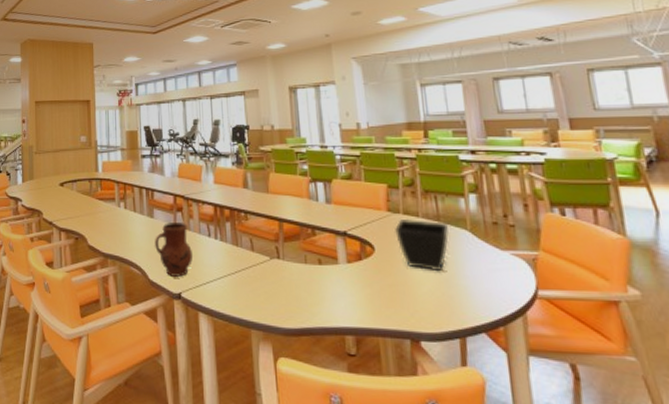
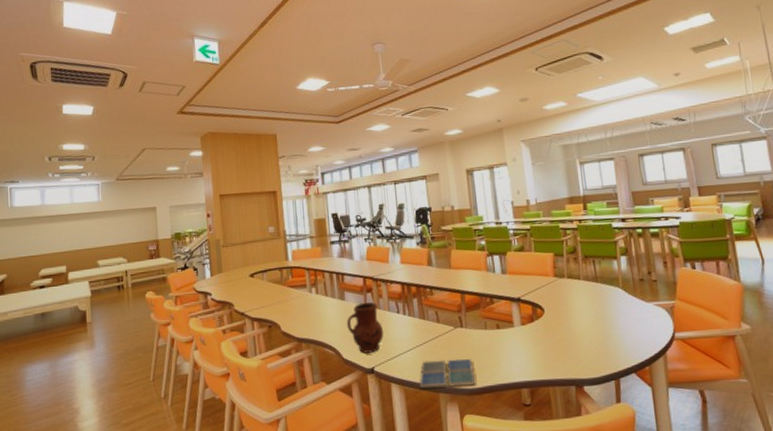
drink coaster: none [229,292,293,326] -> present [419,358,476,389]
flower pot: present [395,218,449,272] -> none [561,281,605,326]

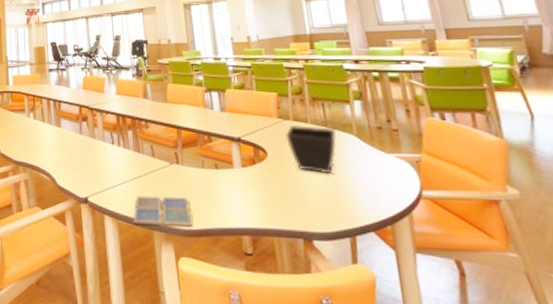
pitcher: present [347,302,383,353] -> none [62,131,98,182]
flower pot: none [561,281,605,326] -> present [285,124,337,174]

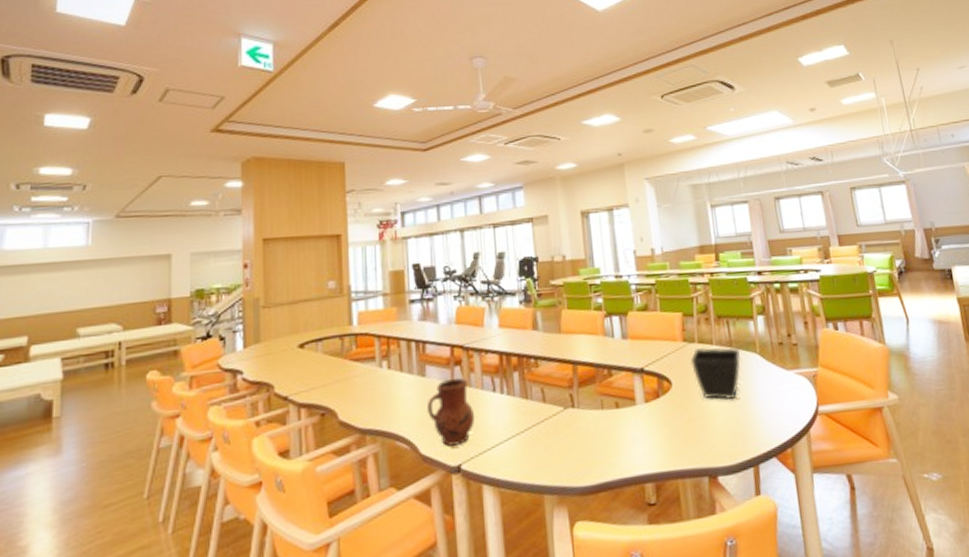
pitcher: none [62,131,98,182] -> present [427,378,474,446]
drink coaster: present [133,195,193,227] -> none [519,446,590,490]

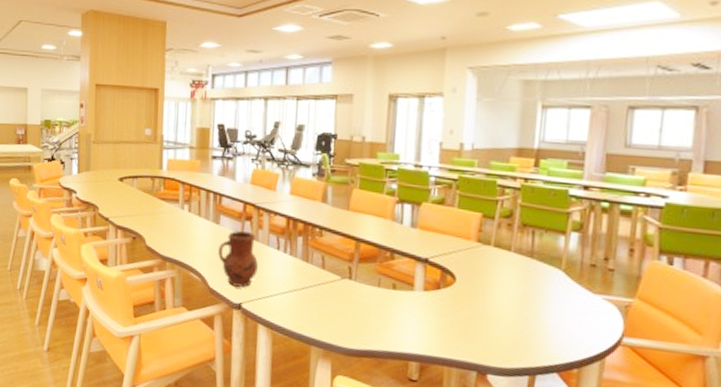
flower pot: present [691,347,741,401] -> none [481,251,541,308]

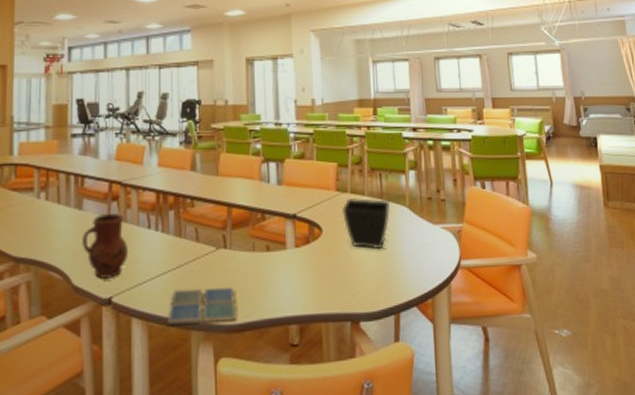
drink coaster: none [290,307,357,346] -> present [167,286,237,325]
flower pot: none [481,251,541,308] -> present [342,197,390,250]

